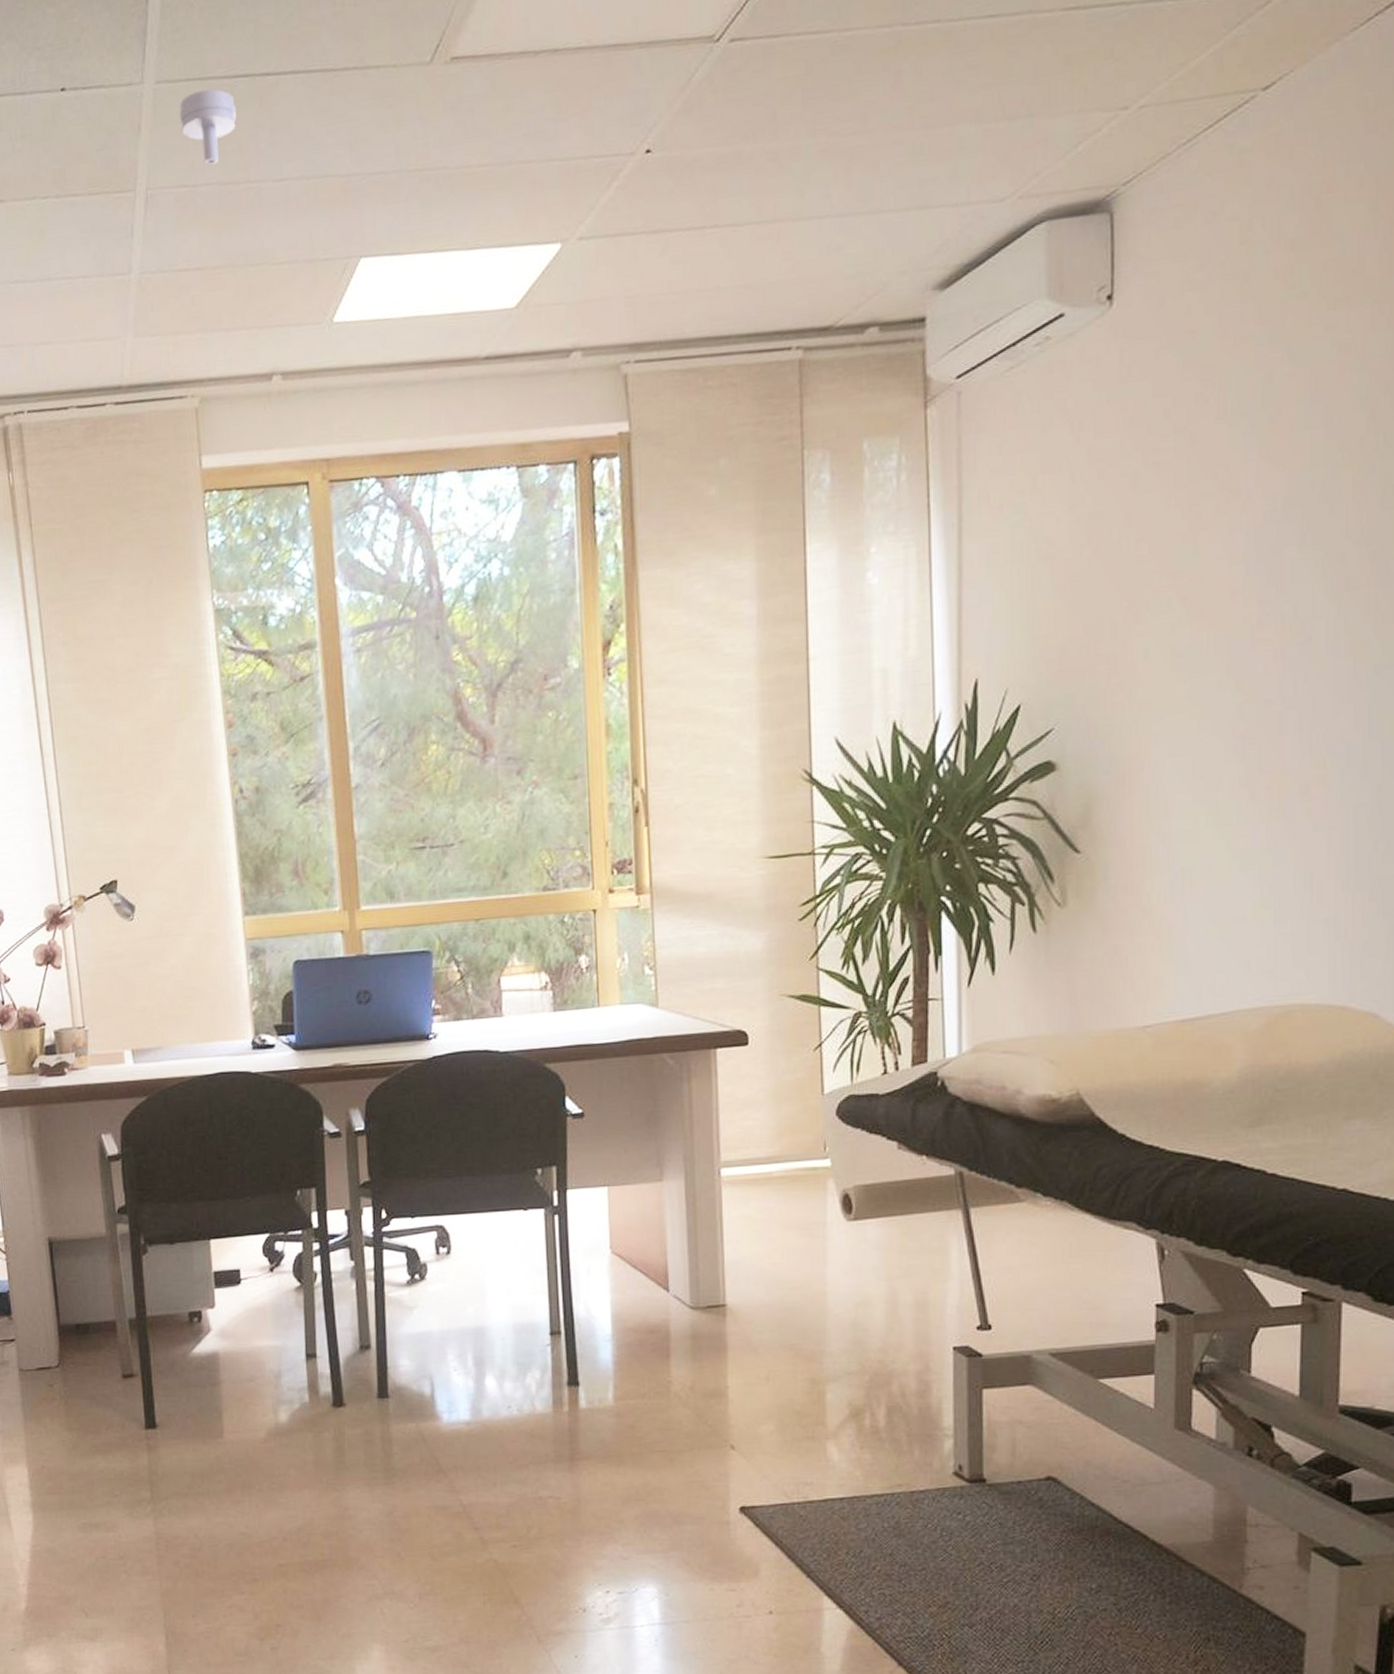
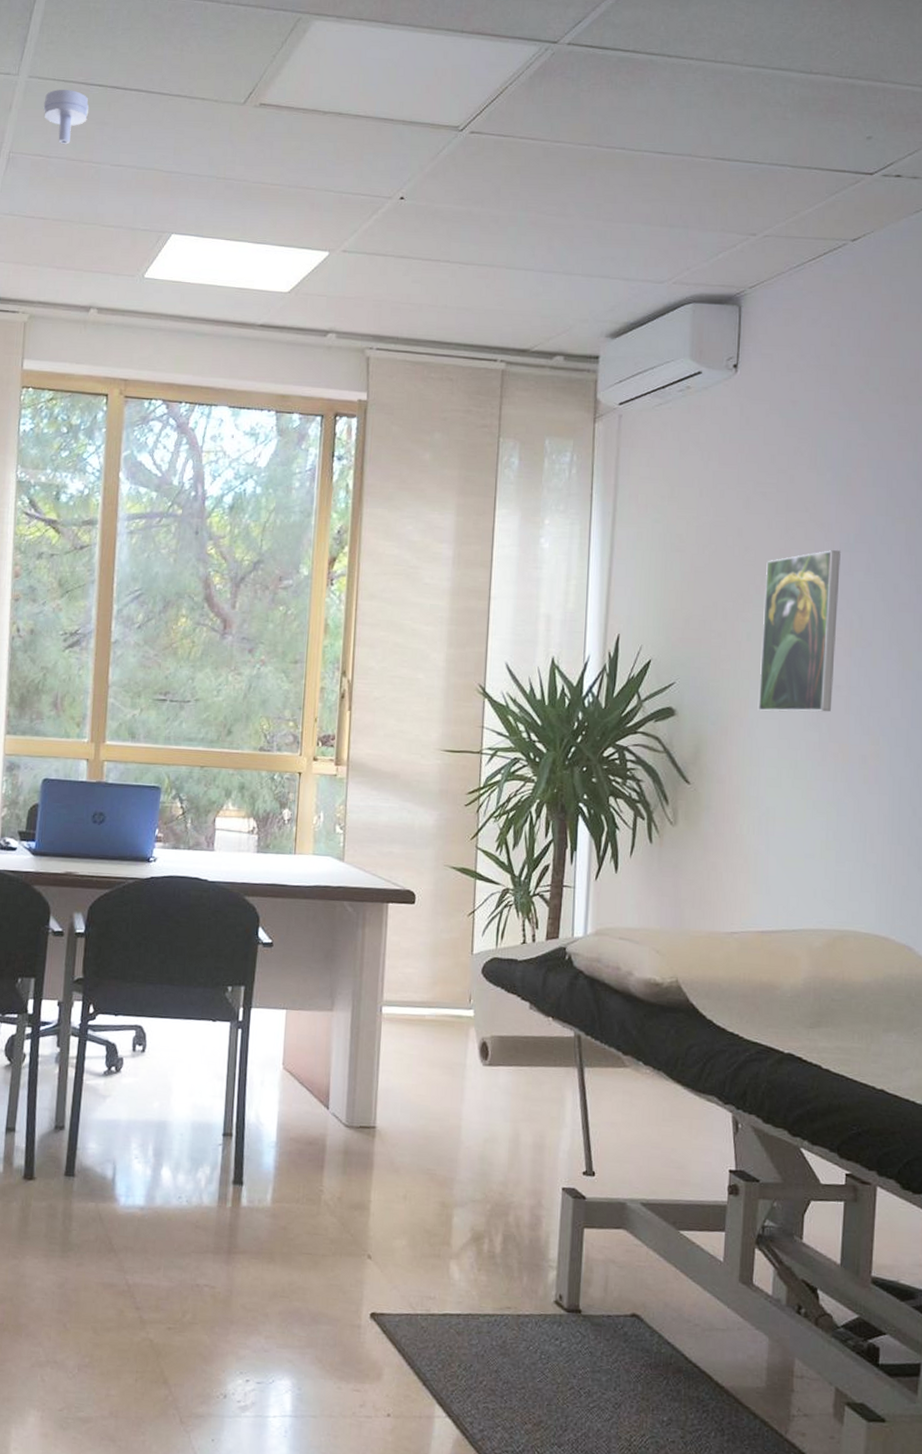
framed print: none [1162,522,1265,749] -> present [758,550,841,713]

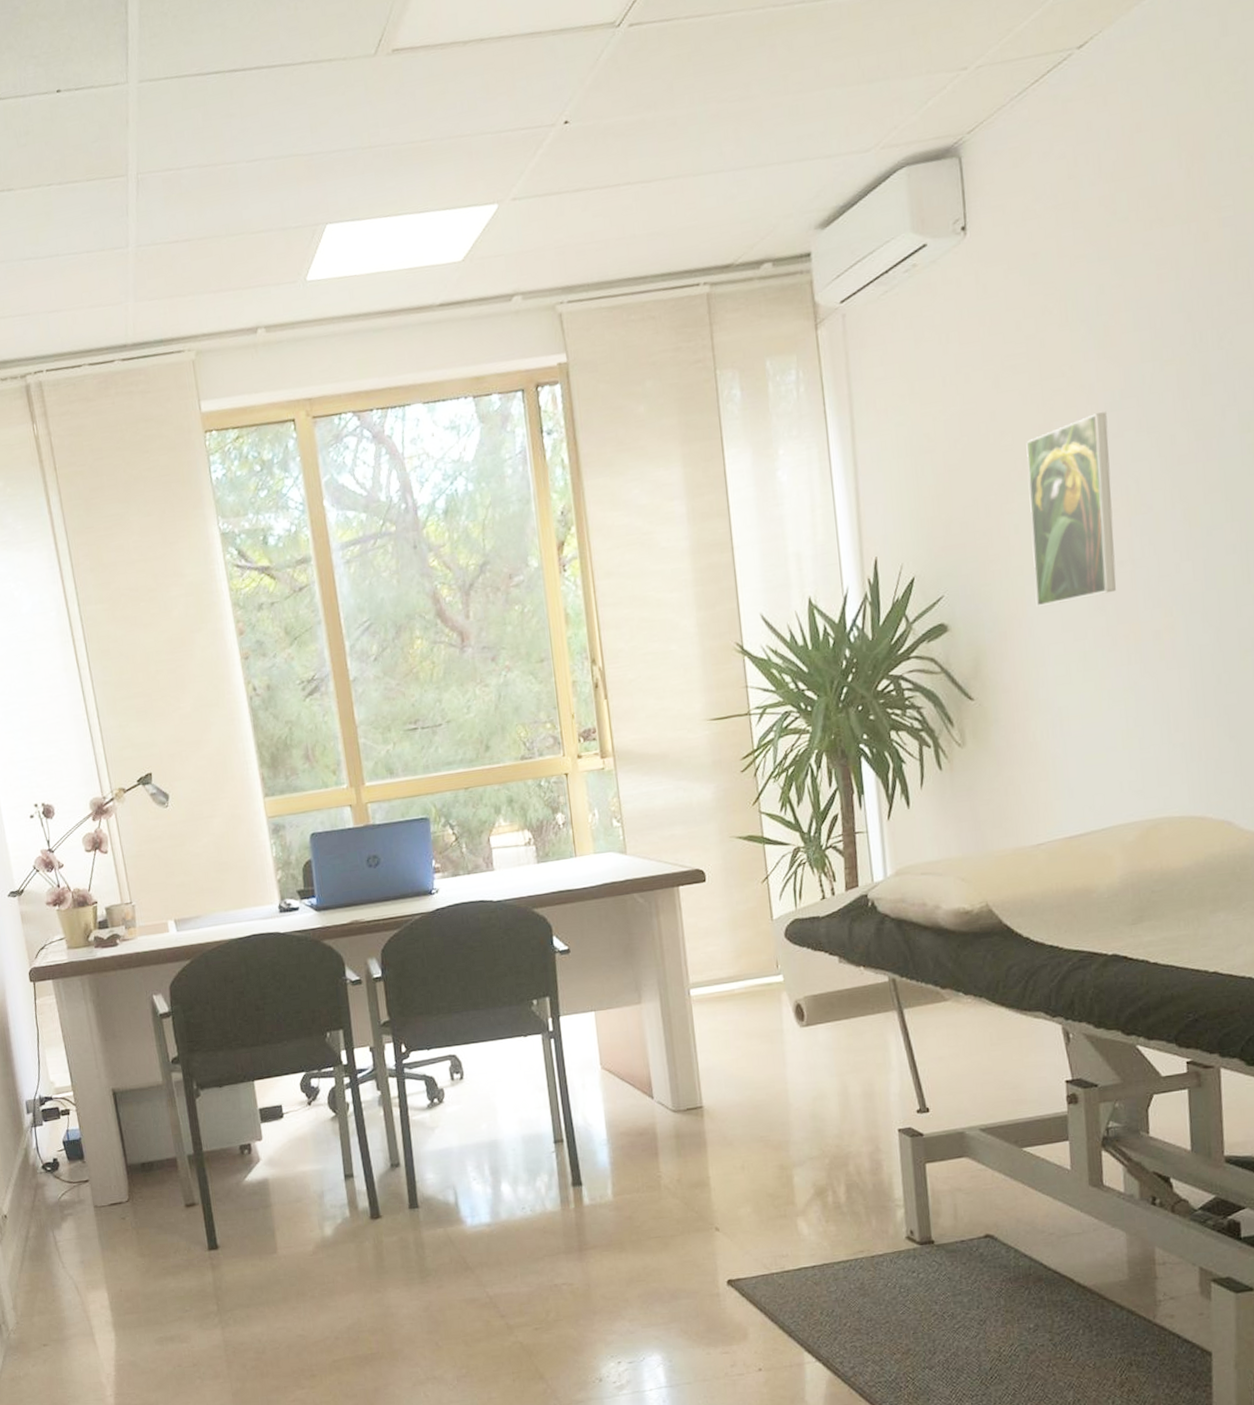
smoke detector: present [43,90,89,145] -> none [161,85,211,151]

